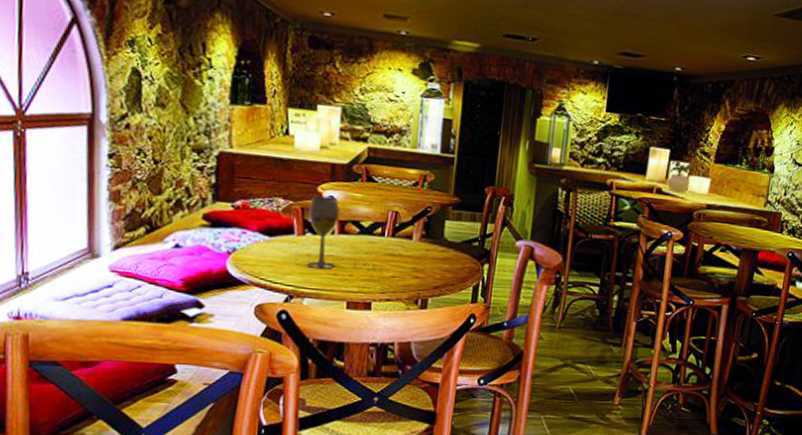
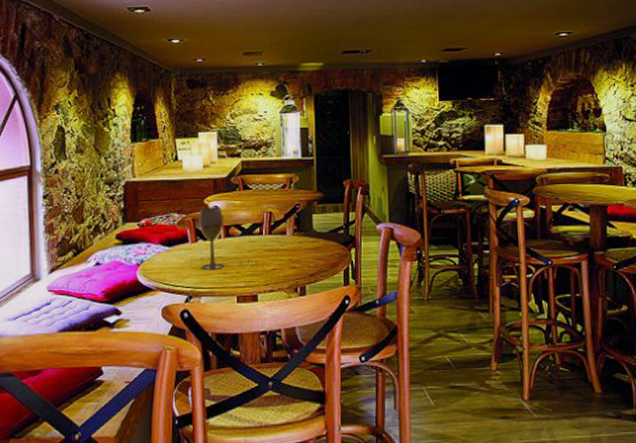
potted plant: present [667,160,693,193] -> none [505,133,528,162]

